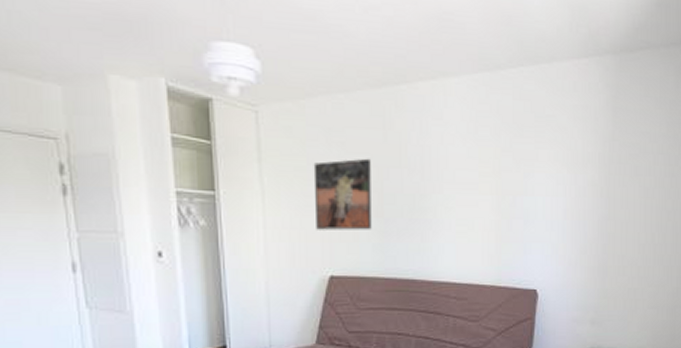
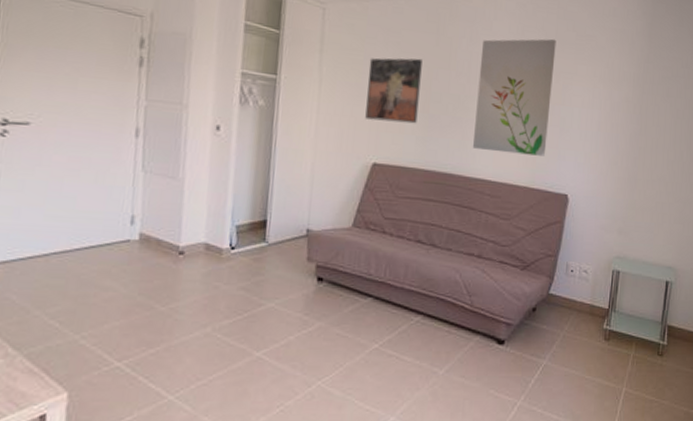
wall art: none [432,123,514,252] -> present [472,39,556,156]

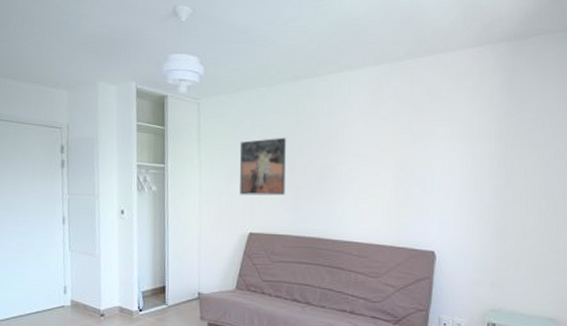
wall art: present [472,39,556,156] -> none [337,105,412,216]

